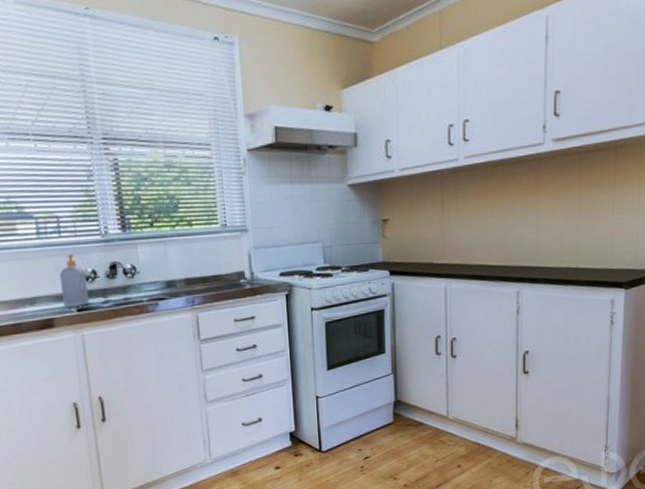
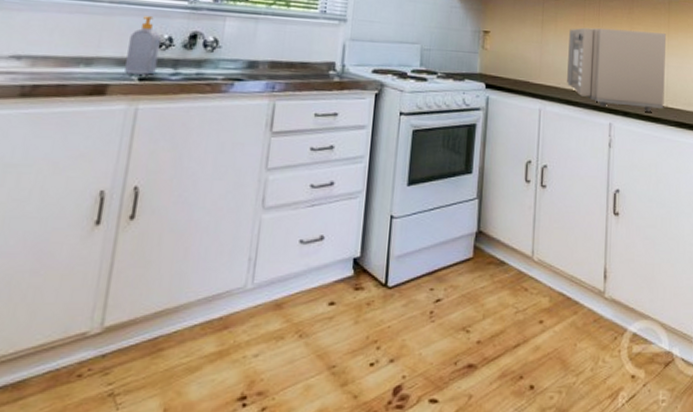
microwave: none [471,193,578,277] -> present [567,27,667,112]

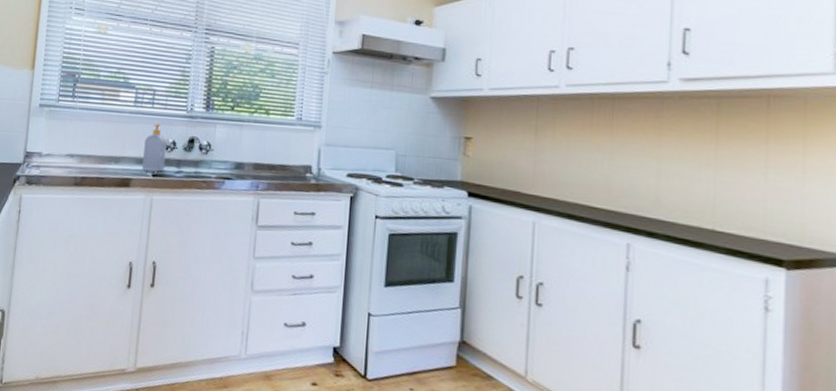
microwave: present [567,27,667,112] -> none [569,133,714,234]

